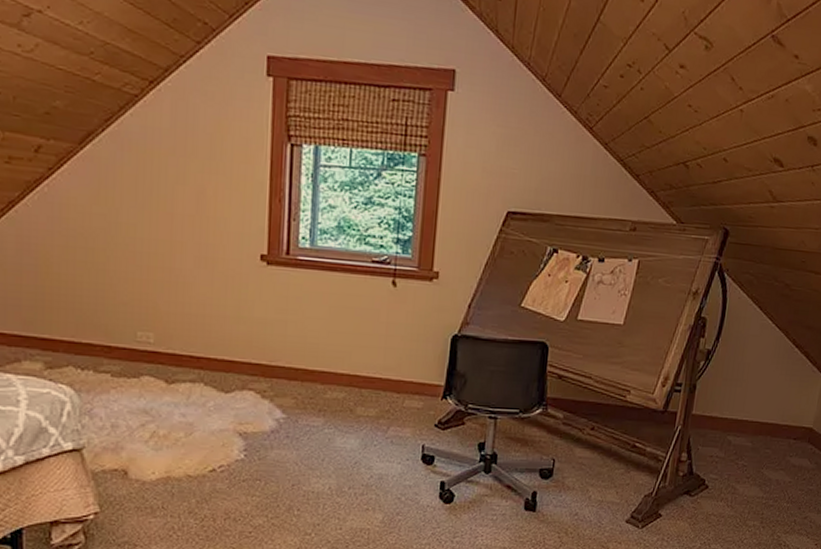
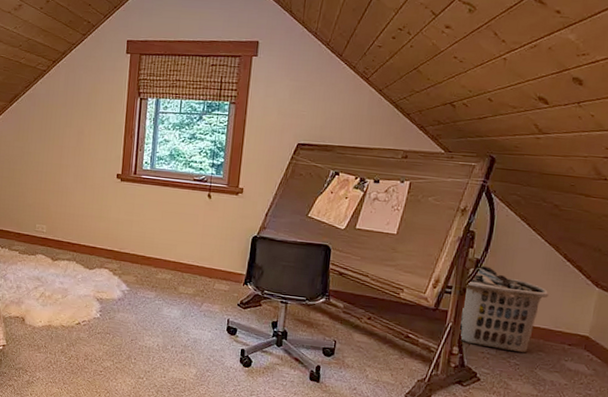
clothes hamper: none [689,357,778,453] -> present [460,266,549,353]

